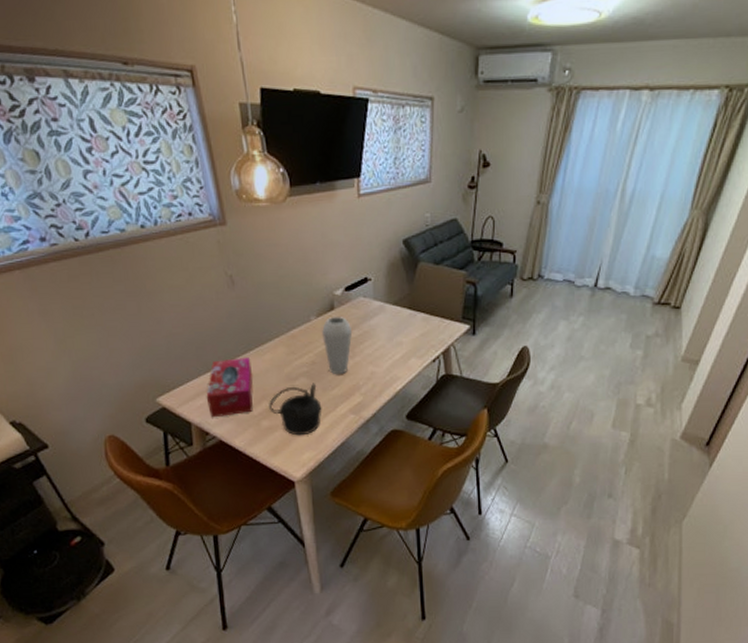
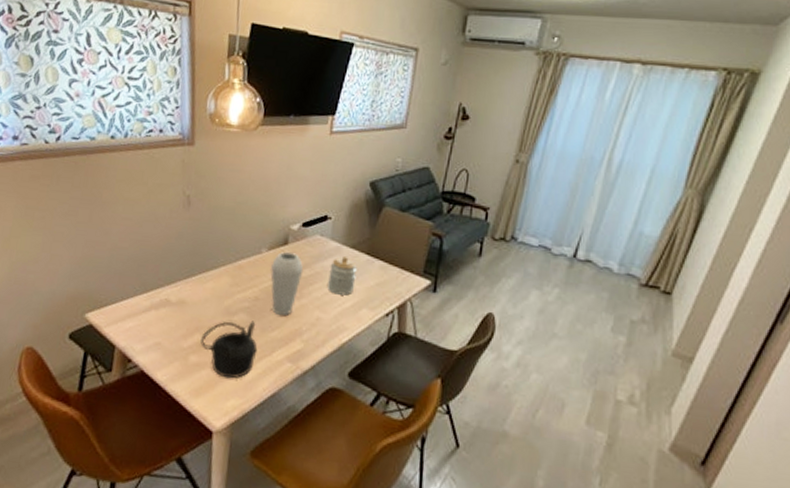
tissue box: present [206,357,254,418] -> none [137,281,192,344]
jar: none [376,312,402,349] -> present [328,255,357,296]

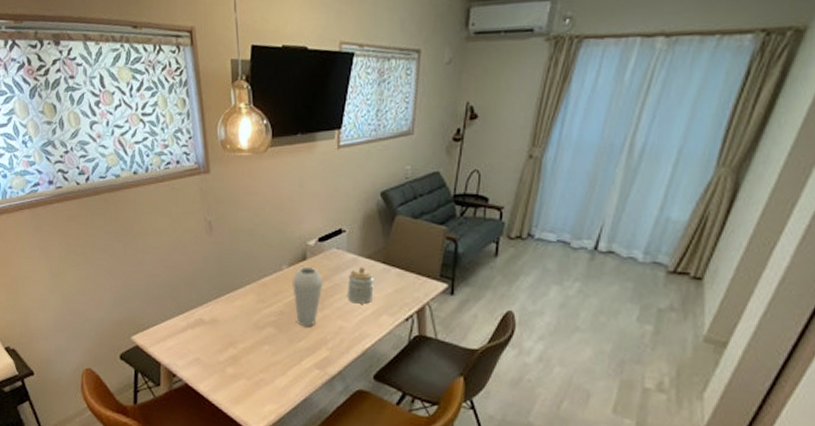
teapot: present [200,321,258,379] -> none [235,333,287,387]

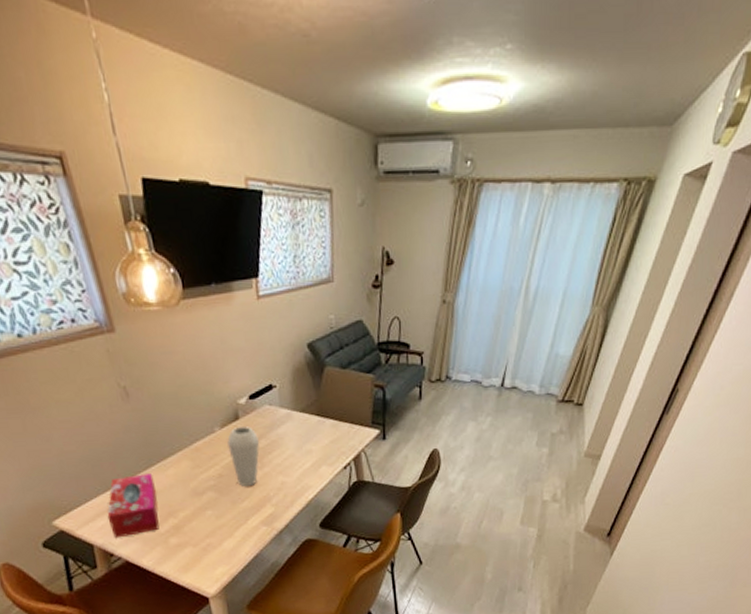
tissue box: none [177,302,223,361] -> present [107,473,160,539]
jar: present [347,266,374,304] -> none [284,420,311,458]

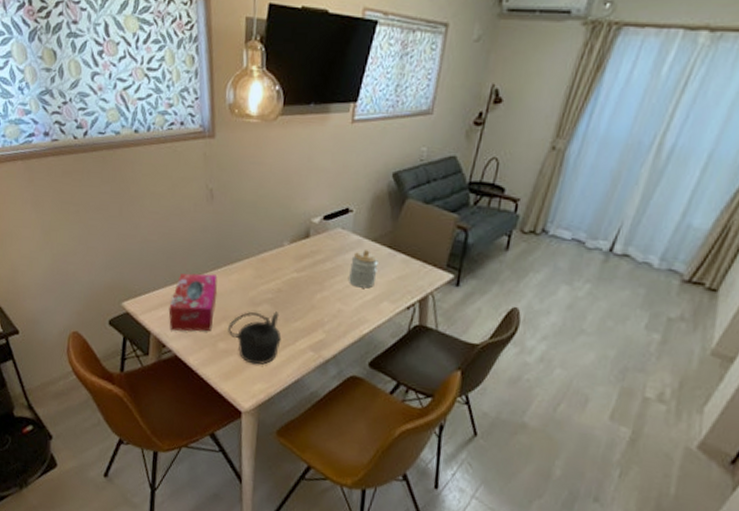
teapot: none [176,496,233,551] -> present [228,311,282,365]
vase: present [227,426,259,487] -> none [293,245,324,308]
jar: none [284,420,311,458] -> present [349,248,379,288]

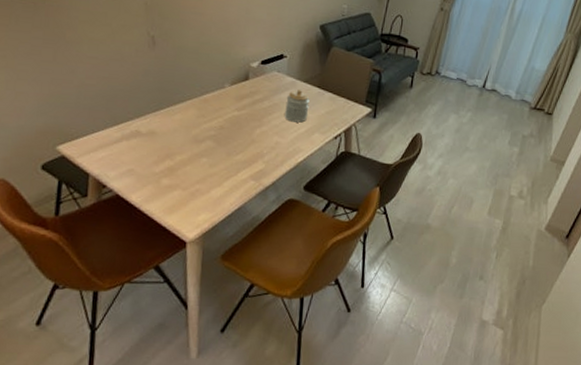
tissue box: present [168,273,218,332] -> none [109,115,161,172]
teapot: present [228,311,282,365] -> none [171,147,224,197]

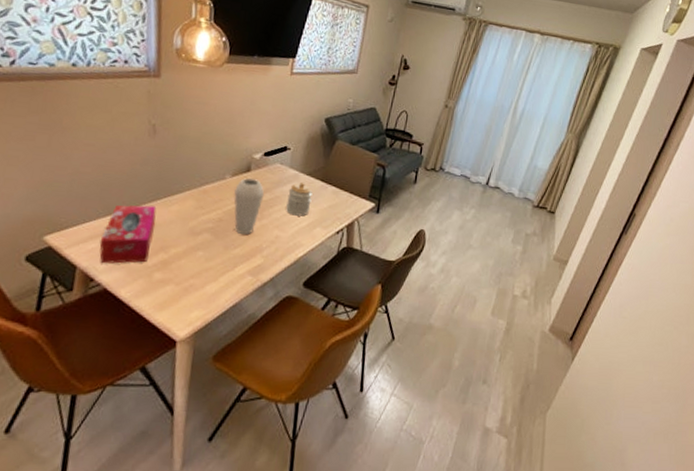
tissue box: none [109,115,161,172] -> present [99,205,157,264]
vase: none [234,87,263,142] -> present [234,178,264,235]

